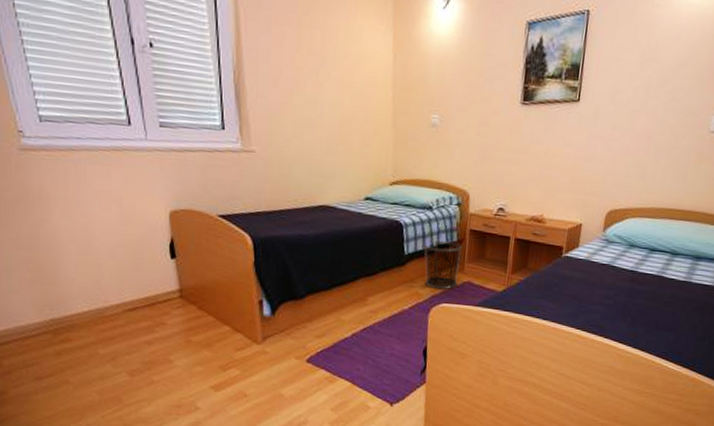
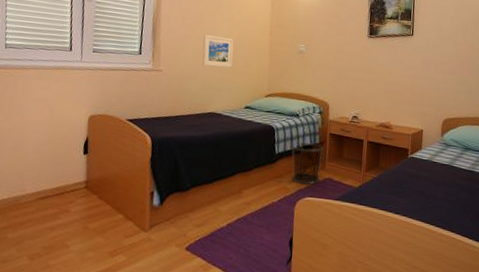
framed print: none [304,101,347,148] -> present [202,35,234,68]

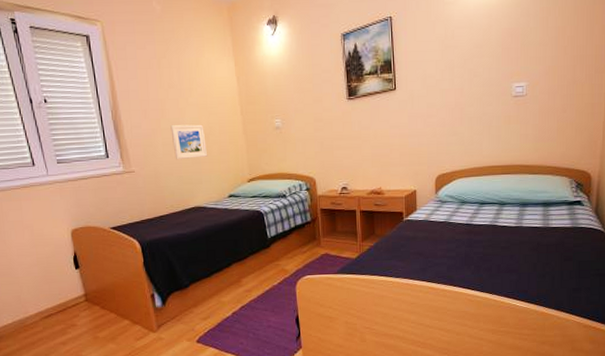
waste bin: present [291,142,324,185] -> none [284,221,317,263]

